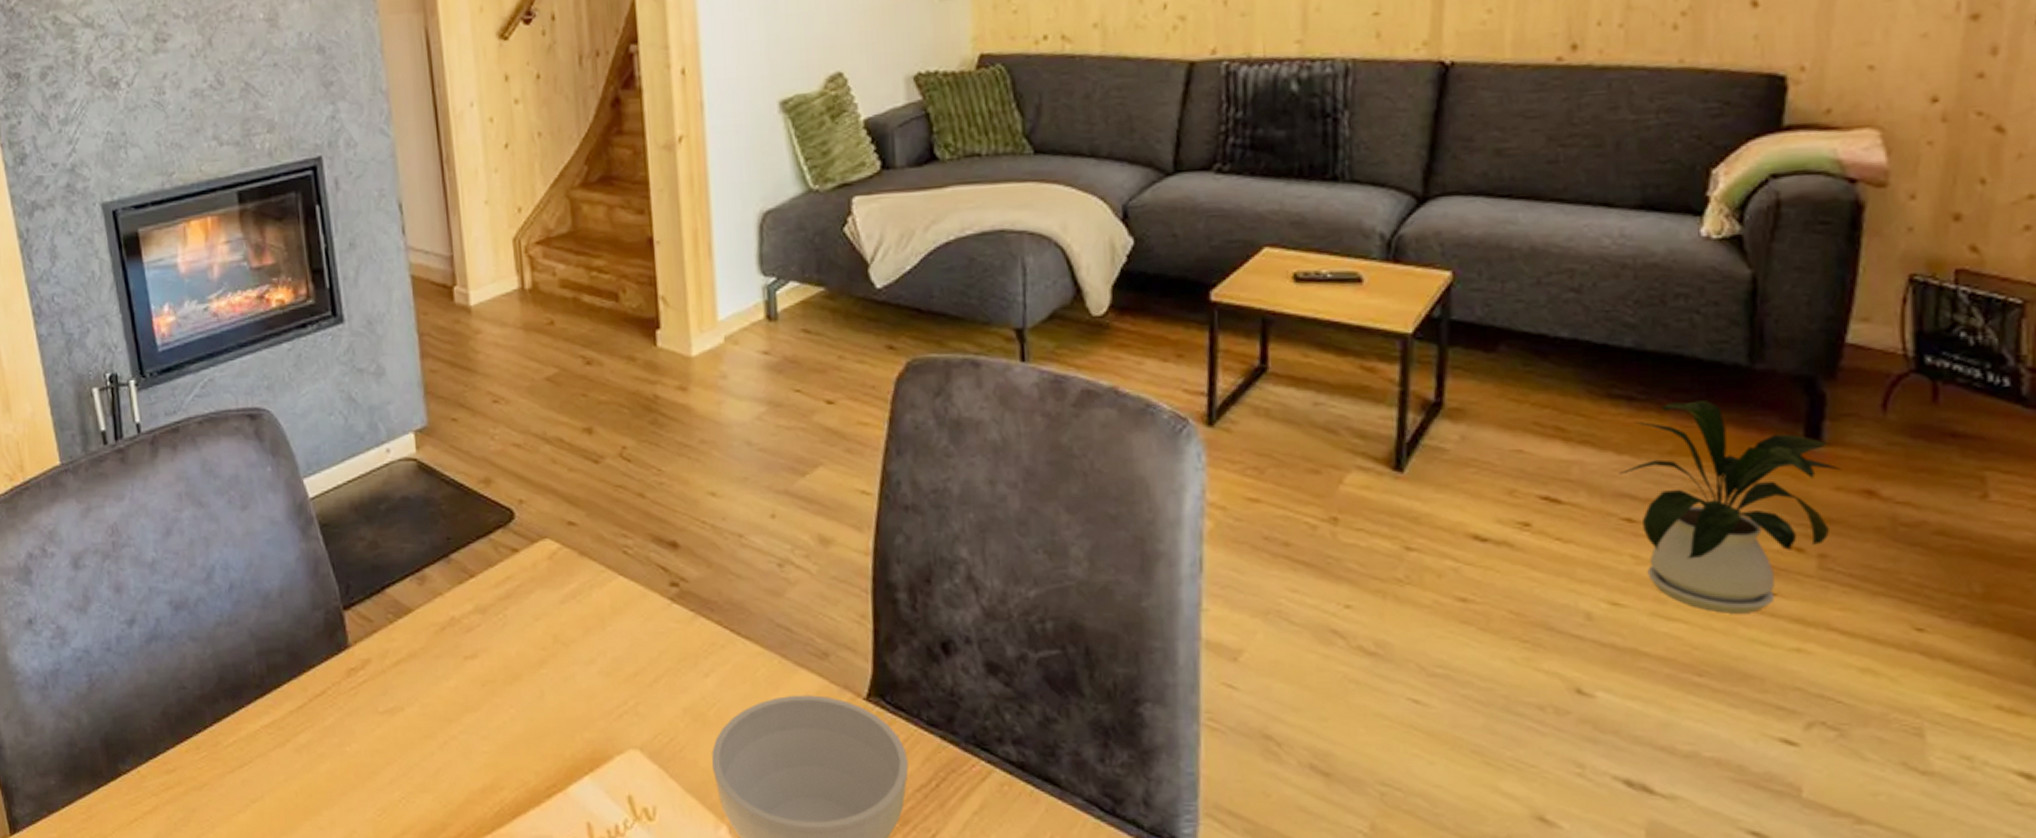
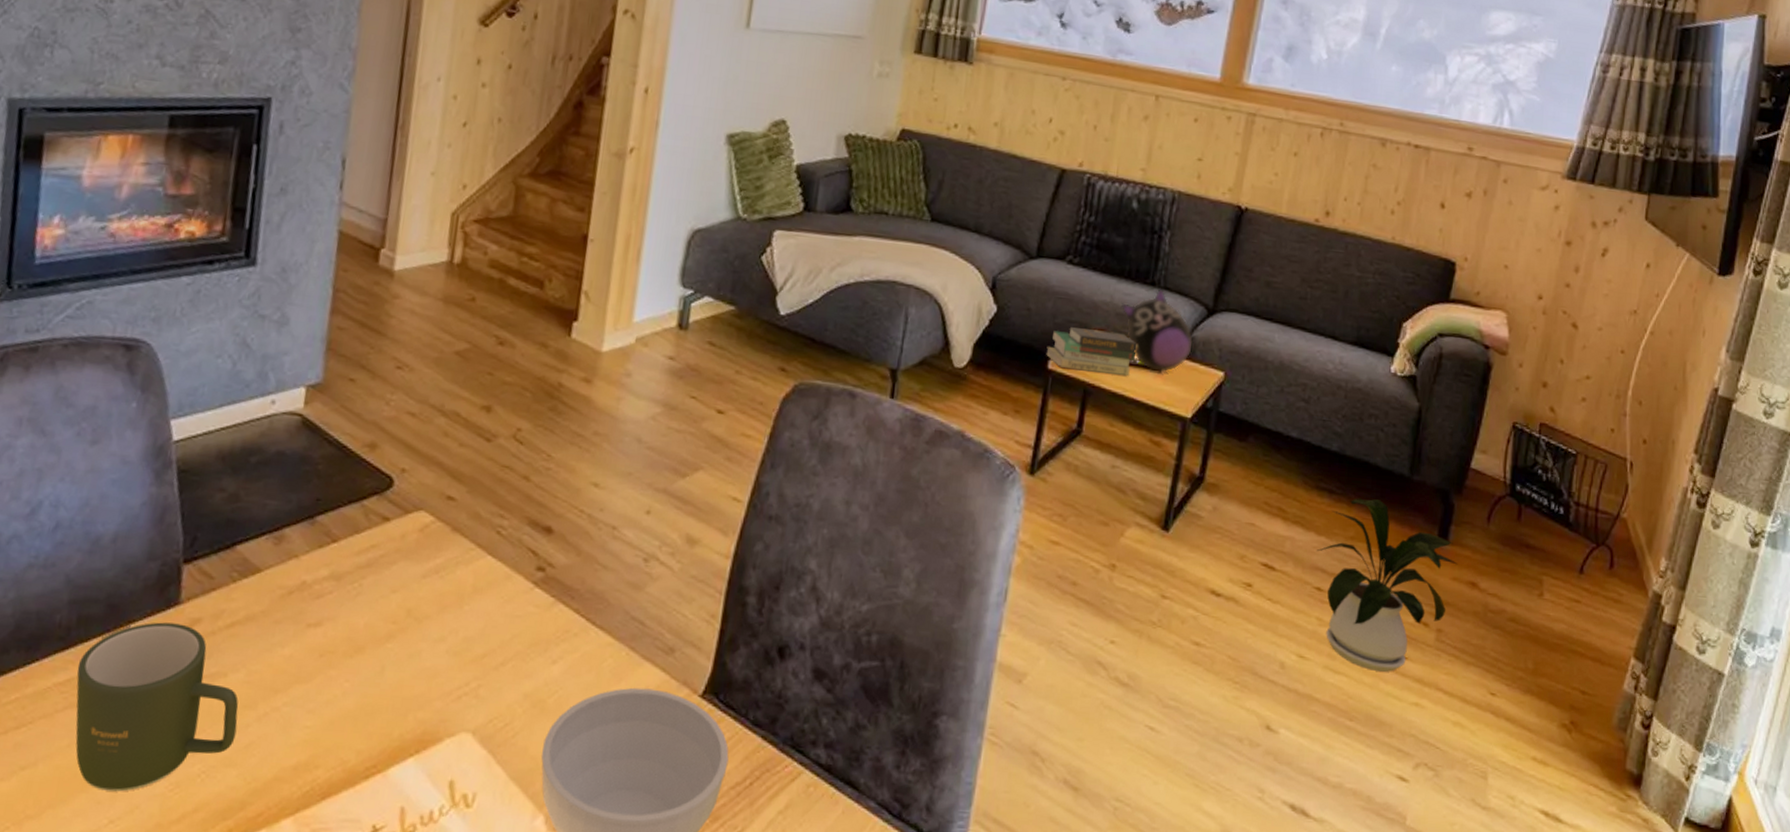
mug: none [276,665,424,819] -> present [75,622,239,792]
books: none [1205,244,1324,298] -> present [1046,326,1136,376]
plush toy: none [1296,182,1402,283] -> present [1121,288,1193,372]

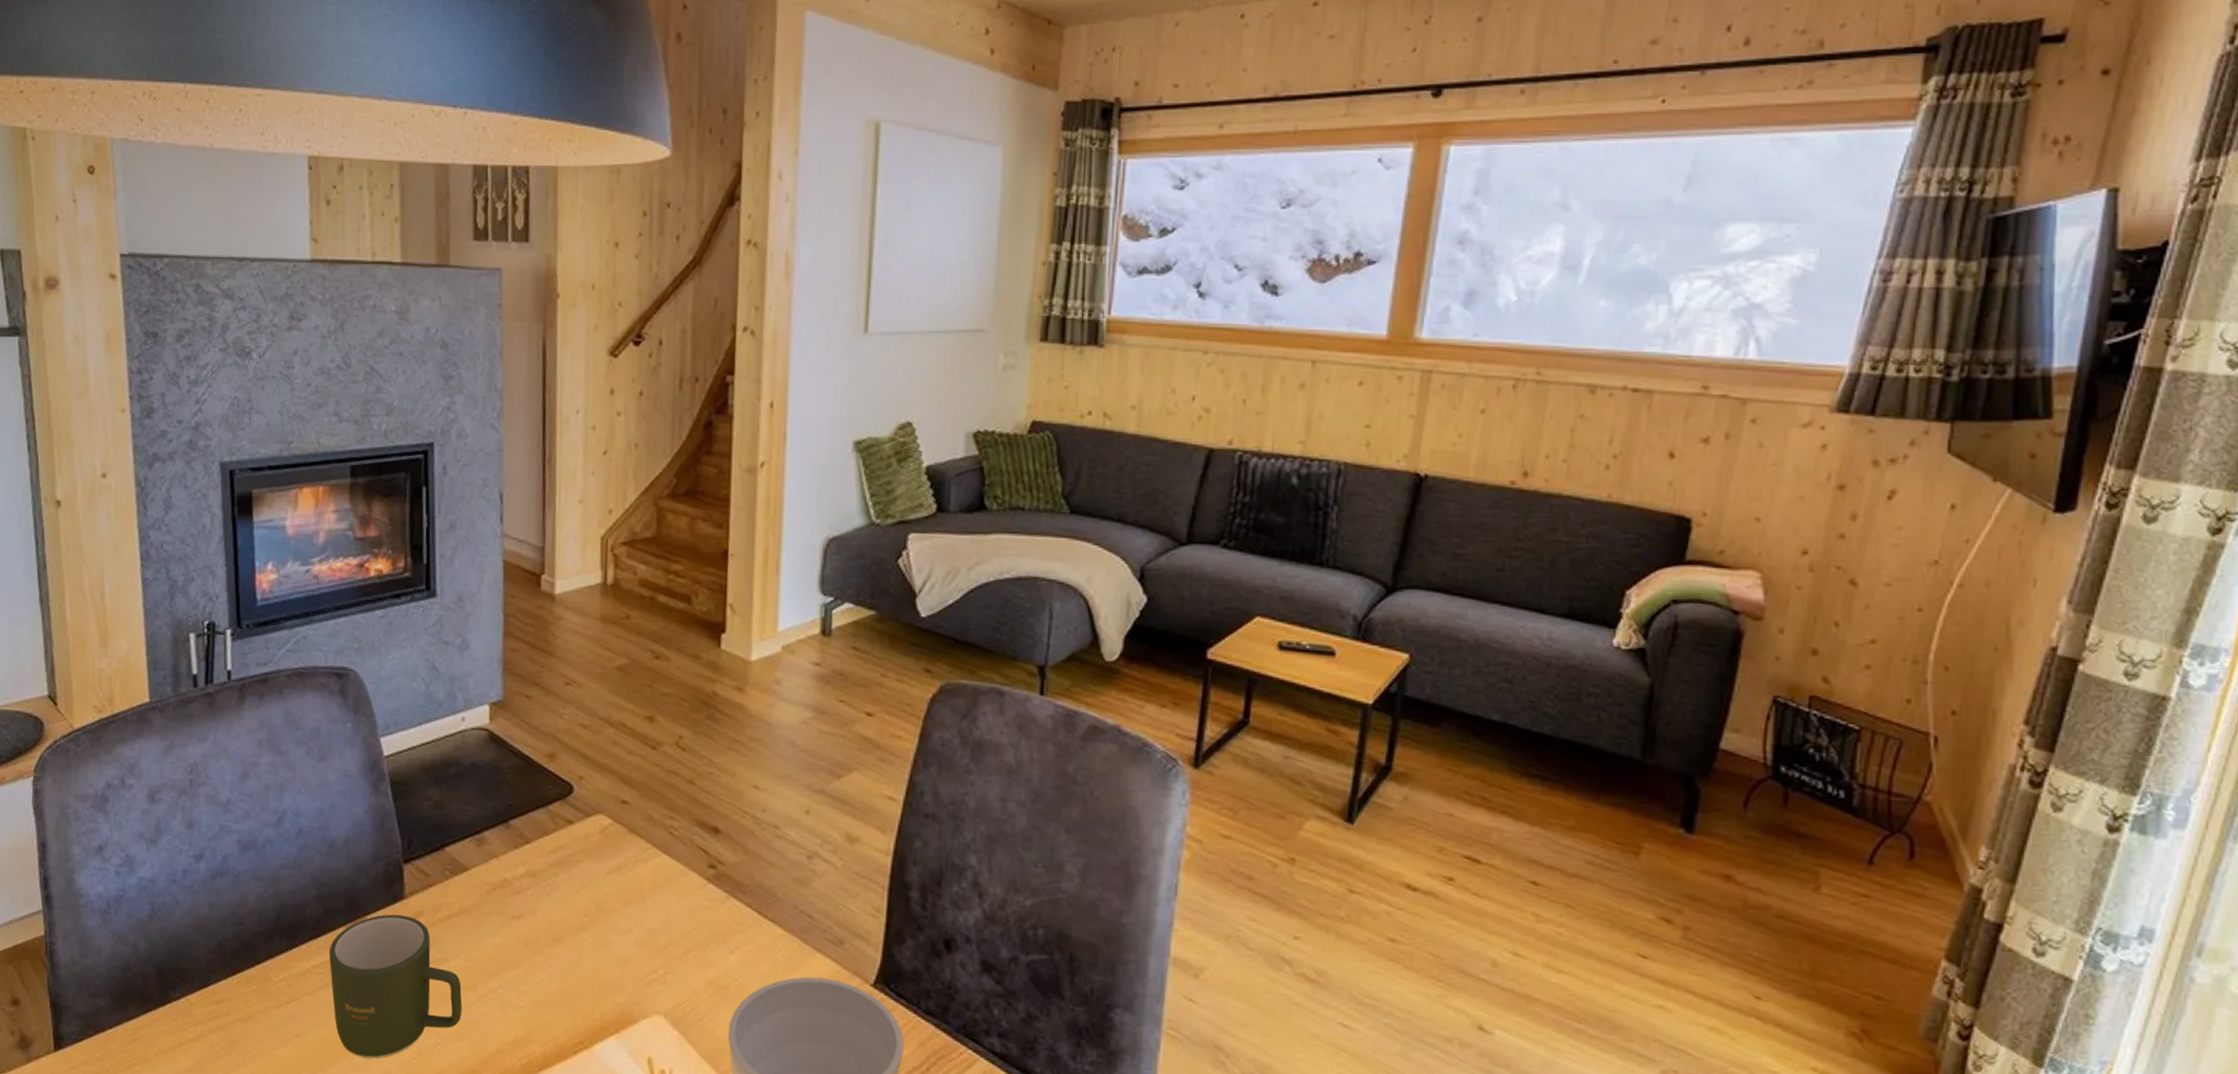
books: present [1046,326,1136,376] -> none [1204,613,1305,662]
plush toy: present [1121,288,1193,372] -> none [1286,567,1370,656]
house plant: present [1317,498,1458,672] -> none [1530,784,1707,972]

